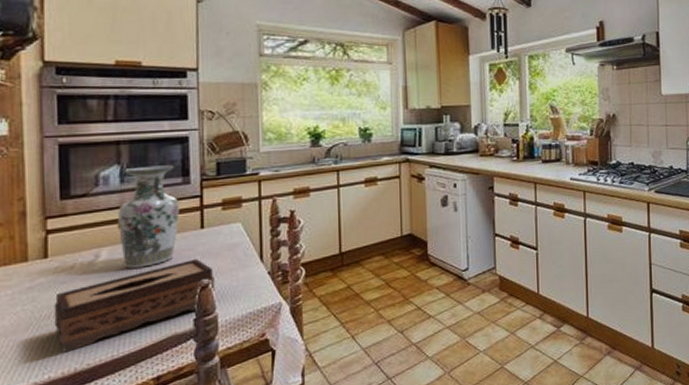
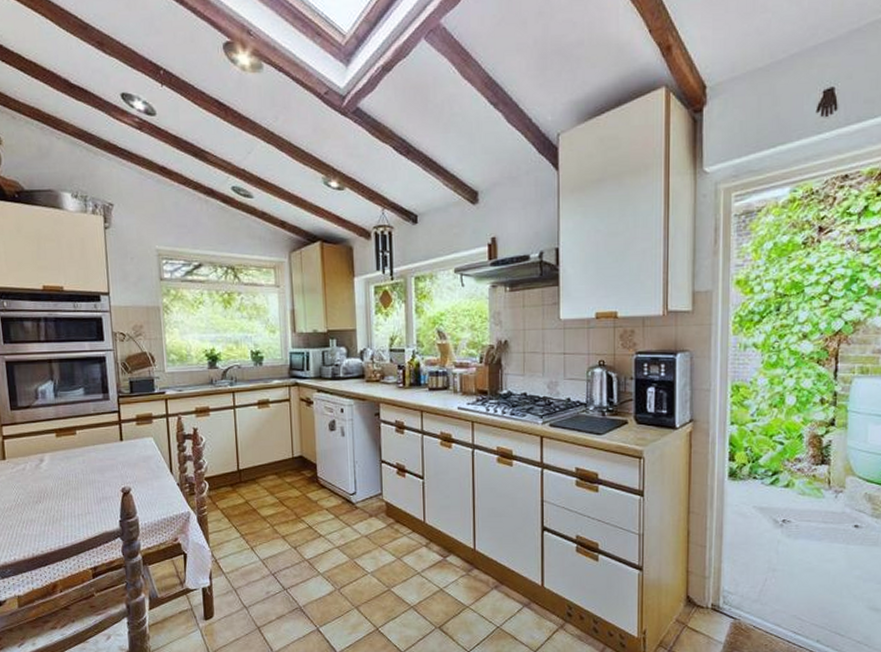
tissue box: present [54,259,215,354] -> none [13,468,135,541]
vase: present [118,165,180,269] -> none [54,382,103,473]

